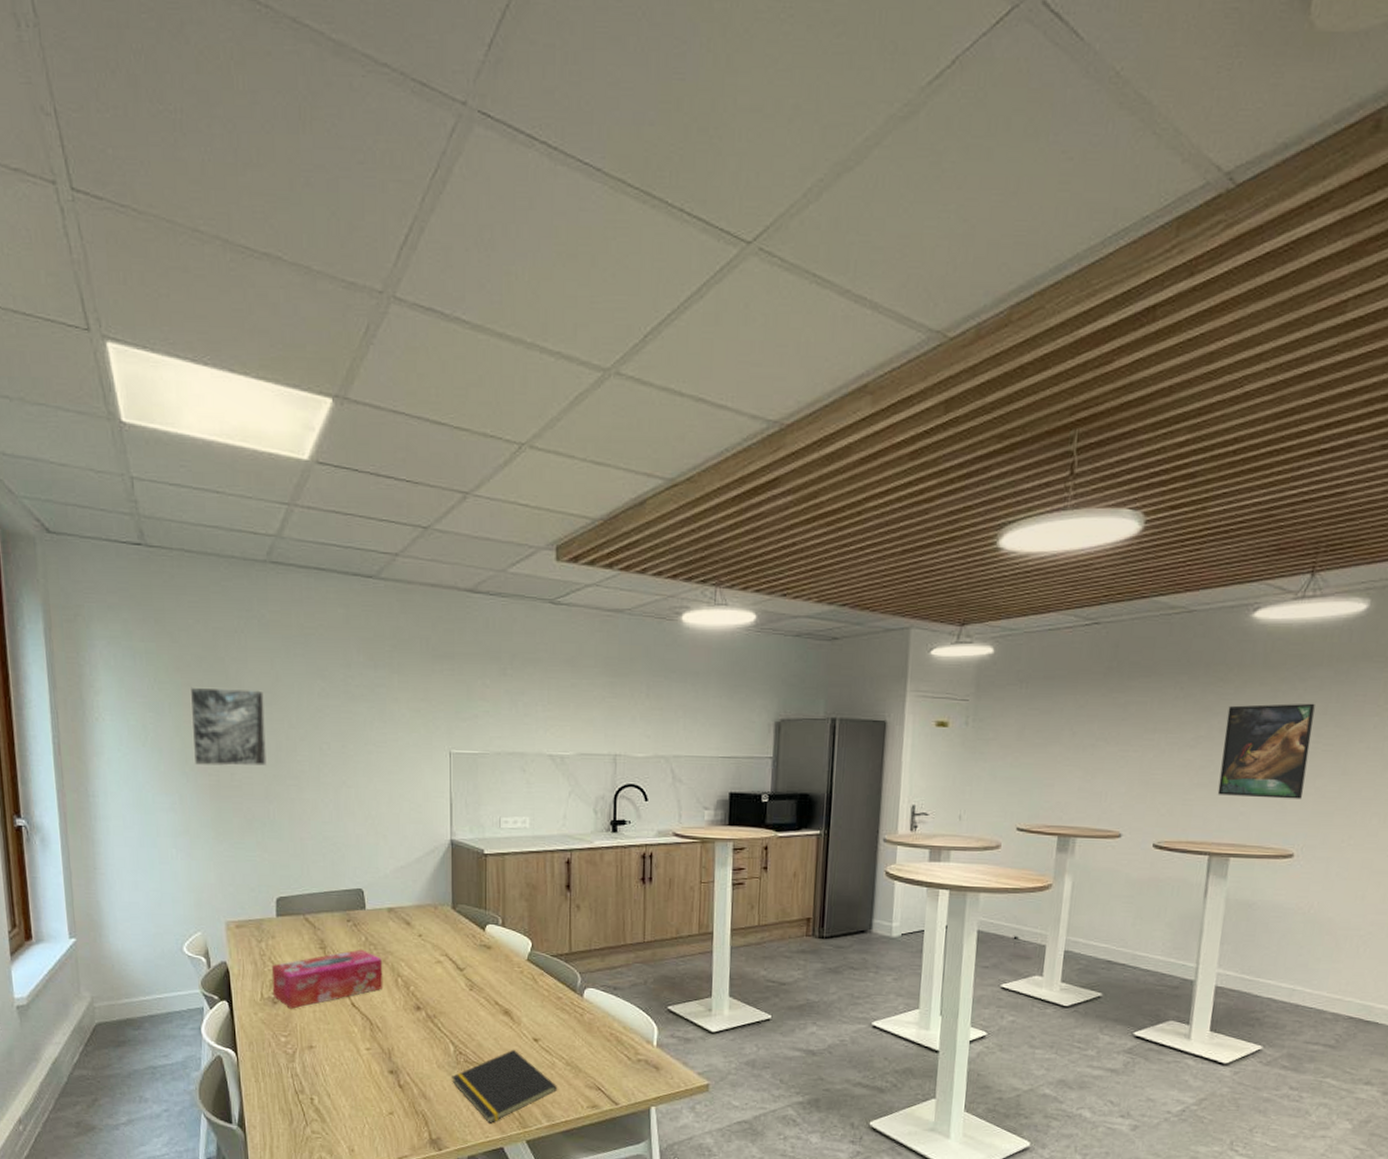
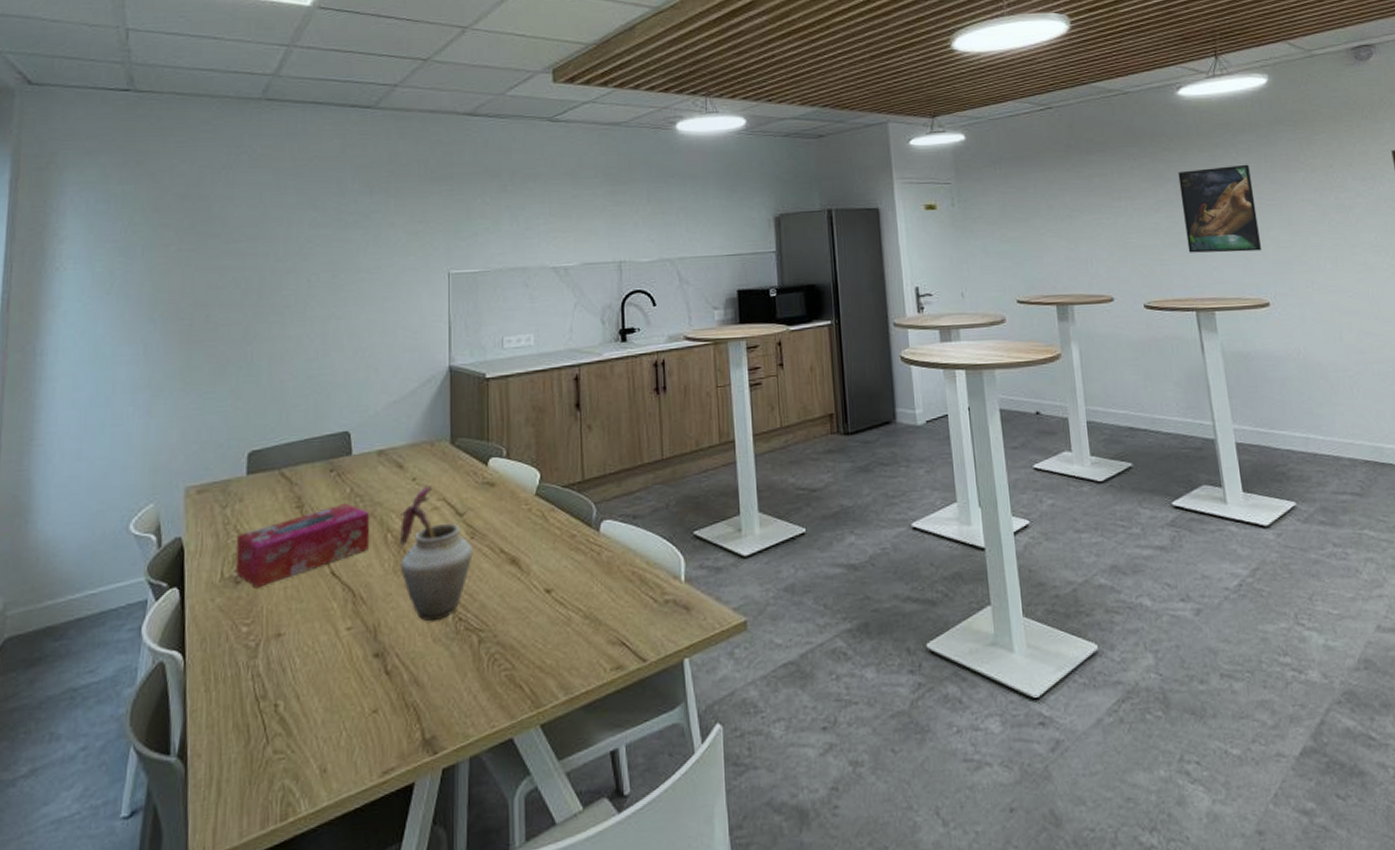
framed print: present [189,687,267,767] -> none [164,224,249,311]
vase: none [408,941,471,1052] -> present [399,484,473,622]
notepad: present [452,1049,558,1123] -> none [450,606,576,708]

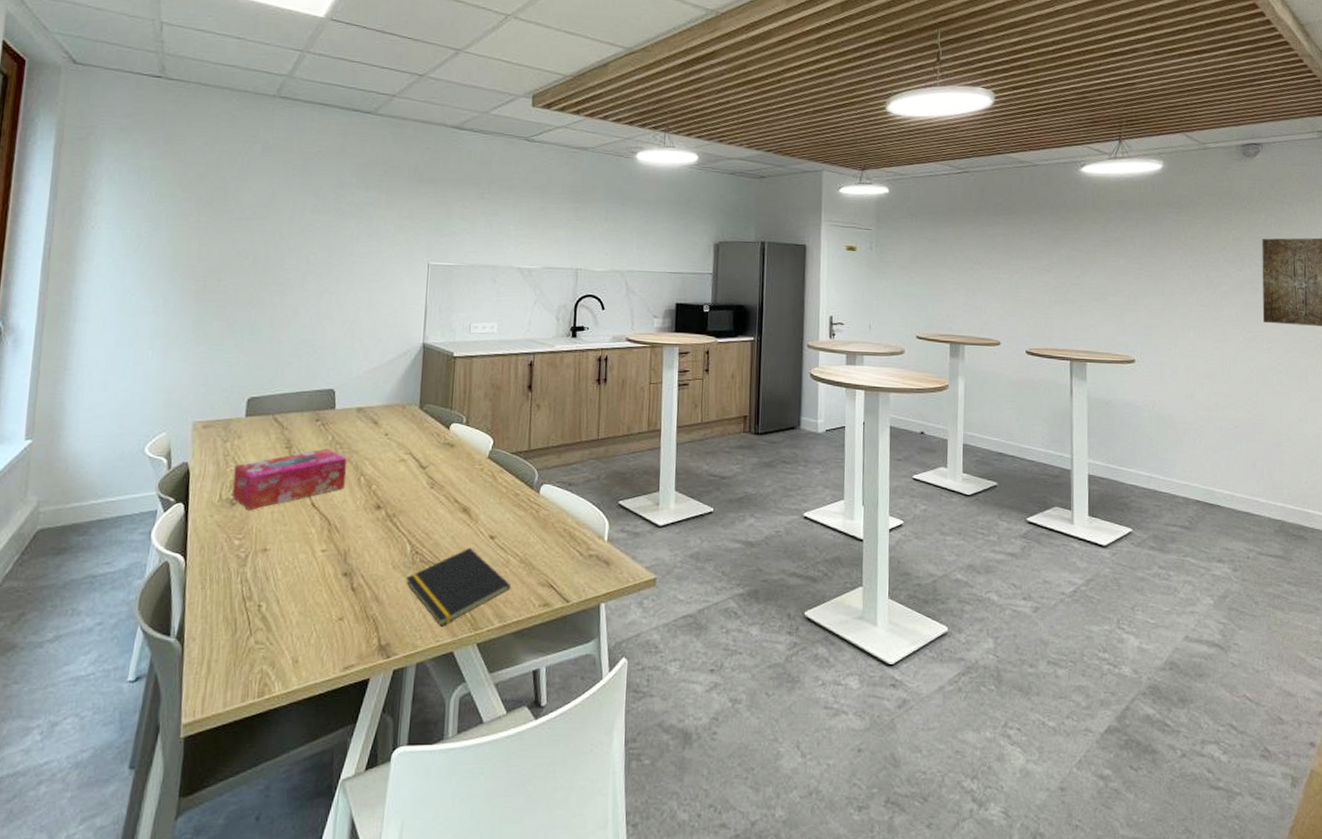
vase: present [399,484,473,622] -> none [370,440,432,552]
notepad: none [450,606,576,708] -> present [406,547,511,626]
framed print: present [1178,164,1261,253] -> none [1071,238,1136,315]

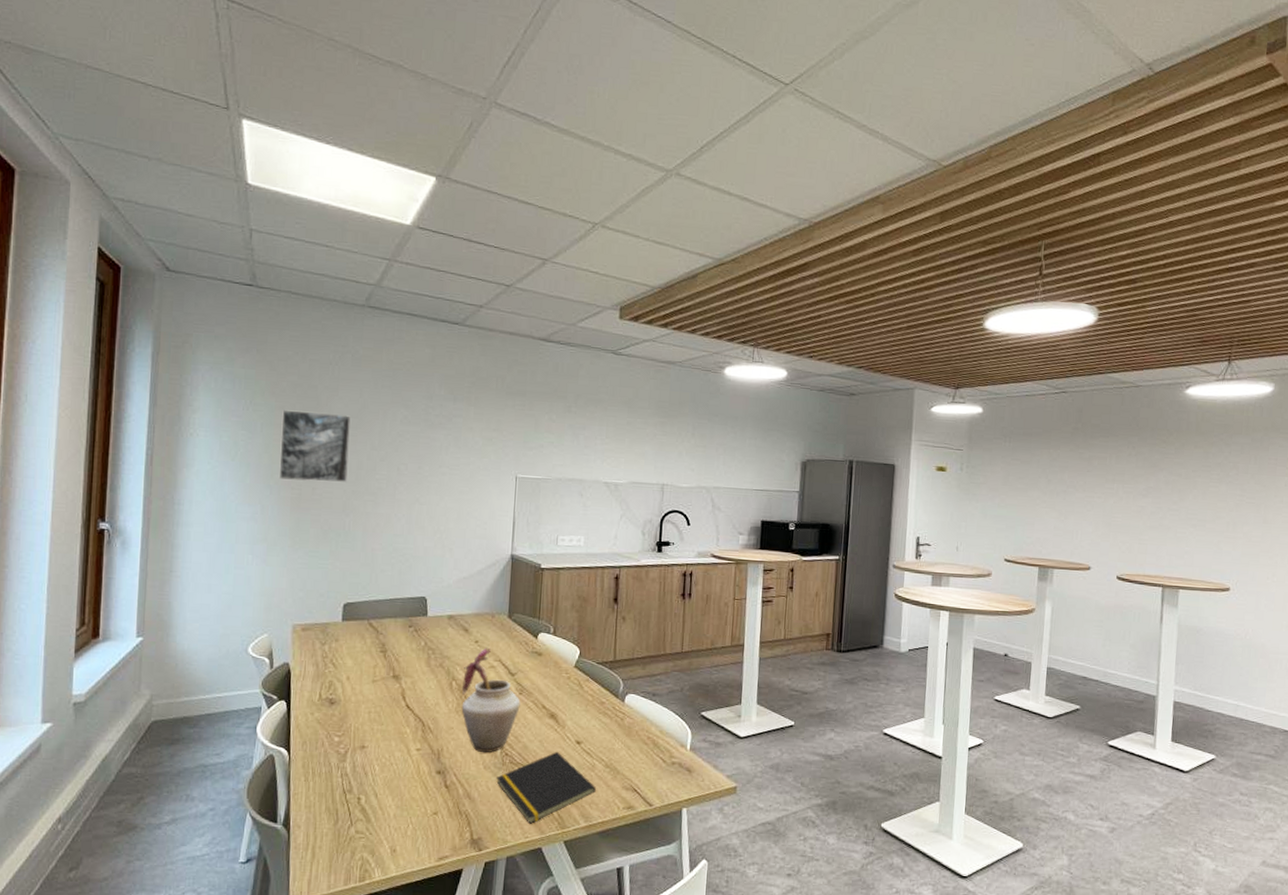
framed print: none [183,200,259,273] -> present [278,409,351,482]
tissue box: present [231,448,348,510] -> none [330,653,440,710]
vase: none [370,440,432,552] -> present [461,647,521,753]

